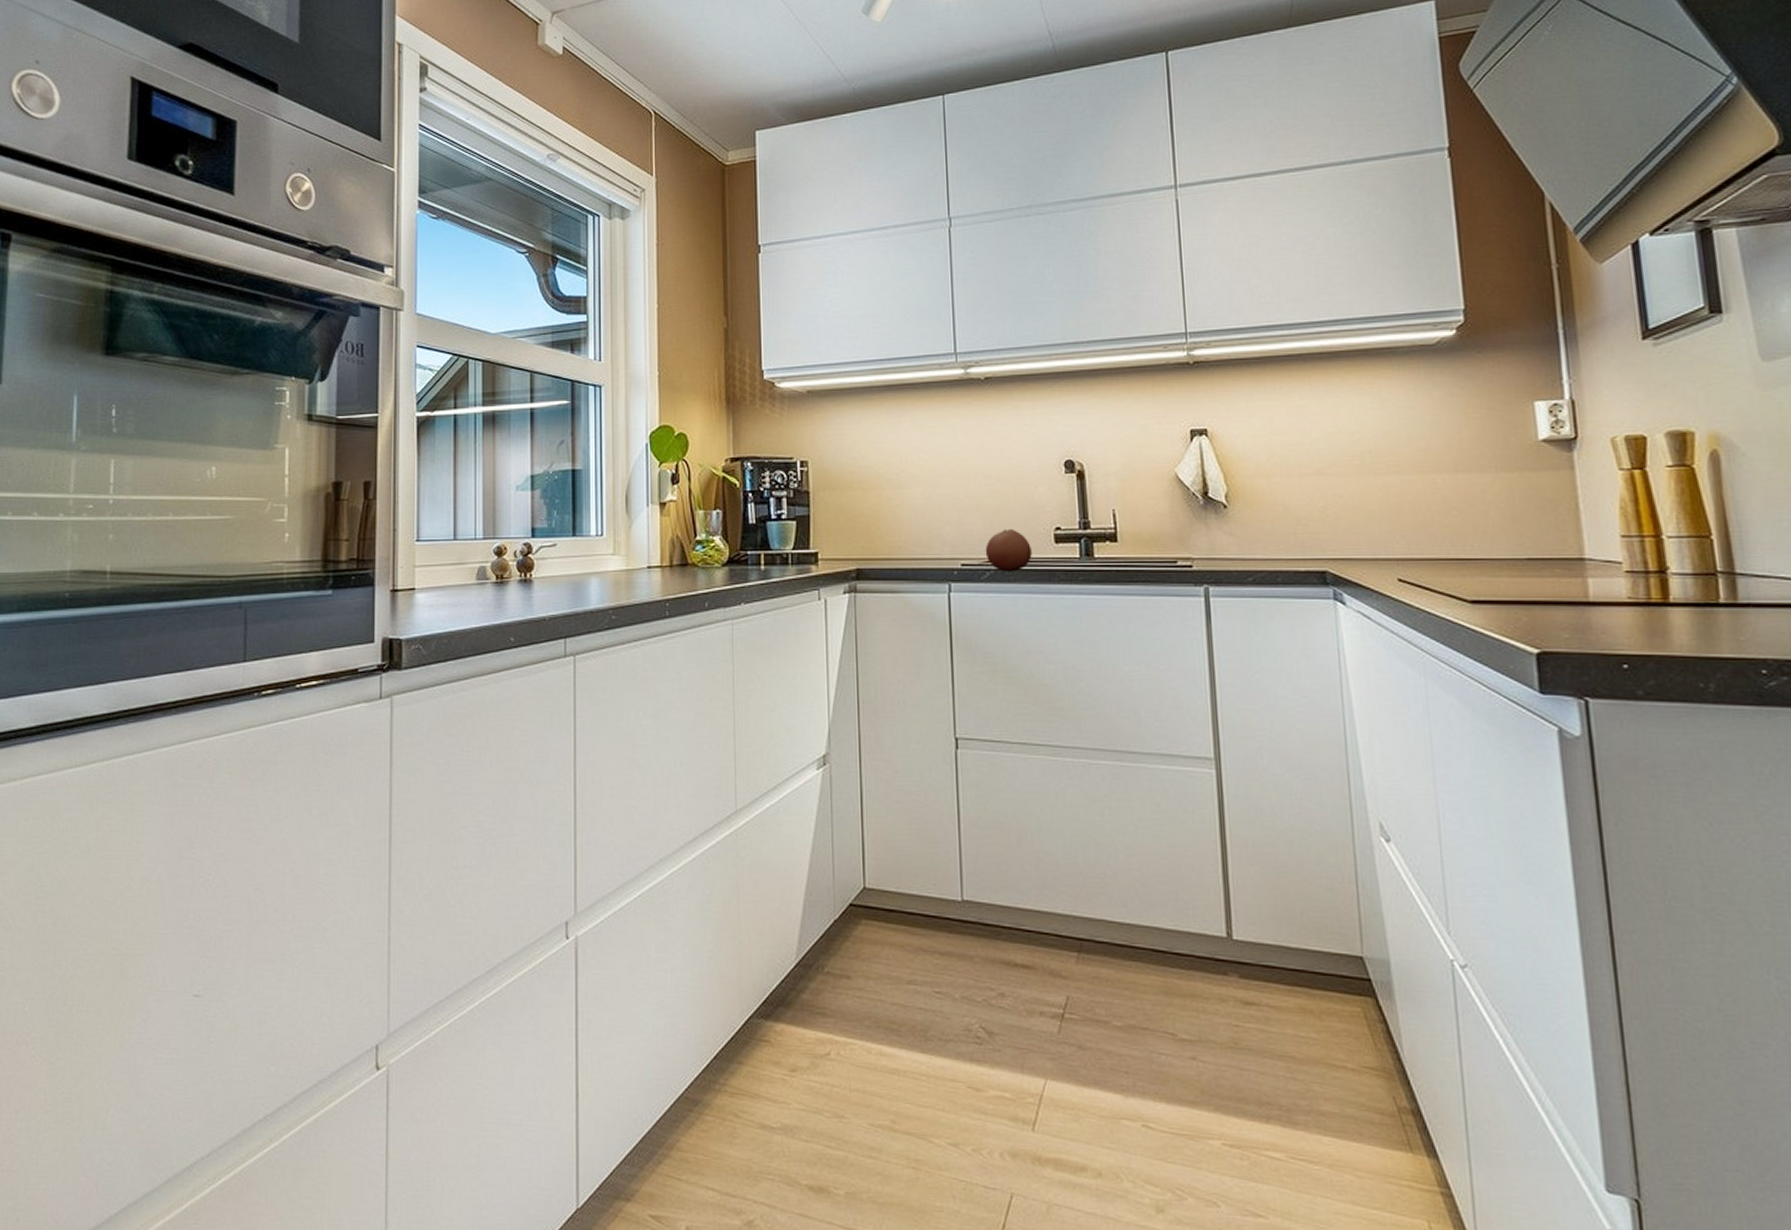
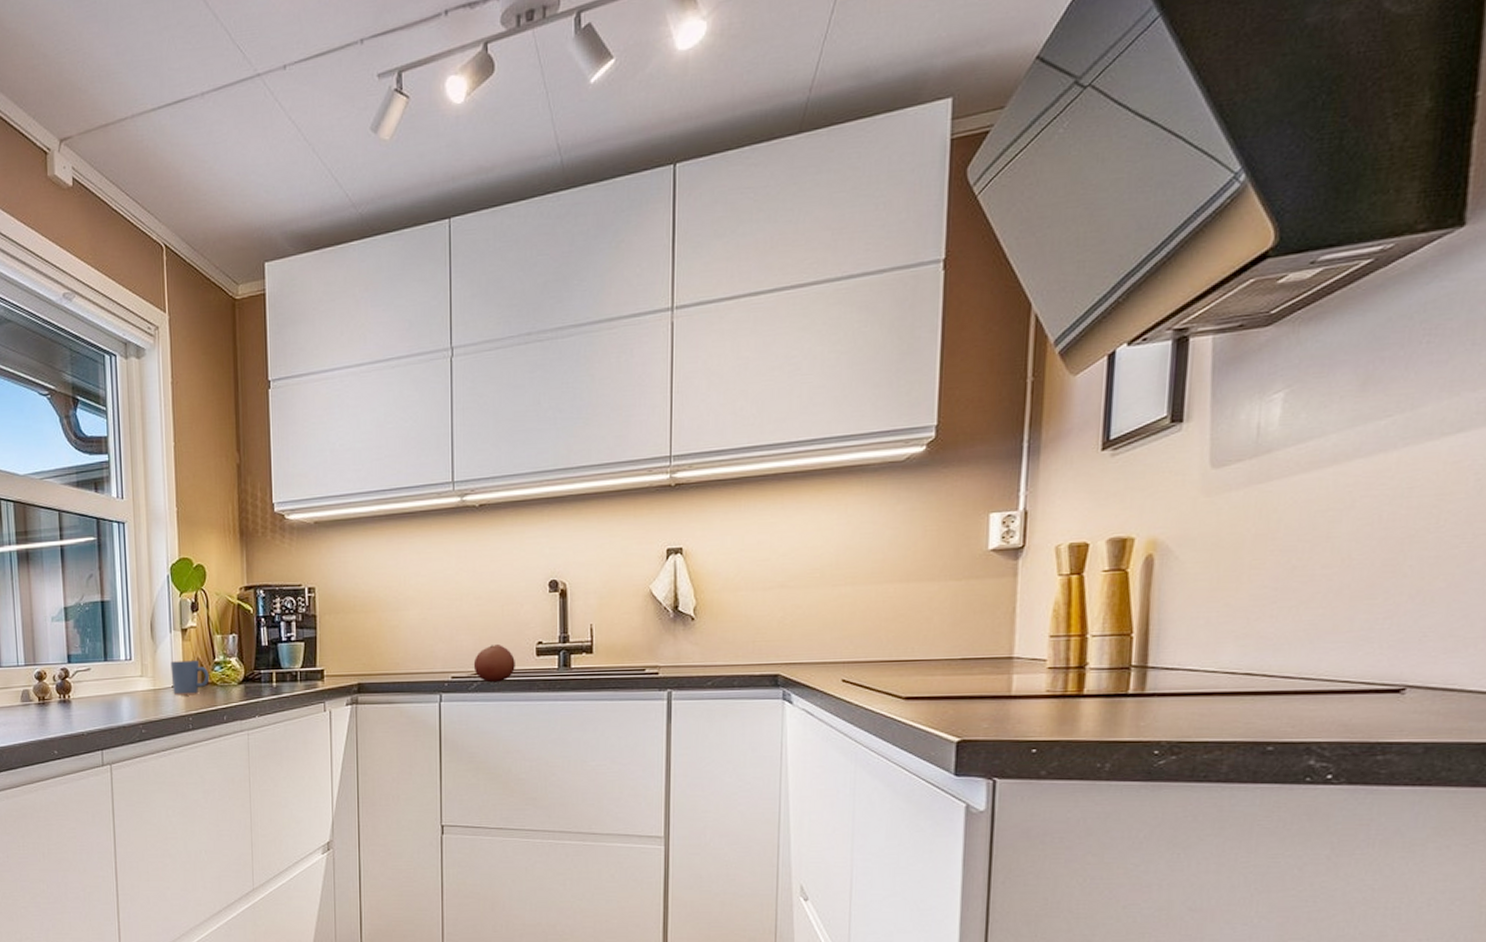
mug: none [646,538,690,578] -> present [170,660,210,696]

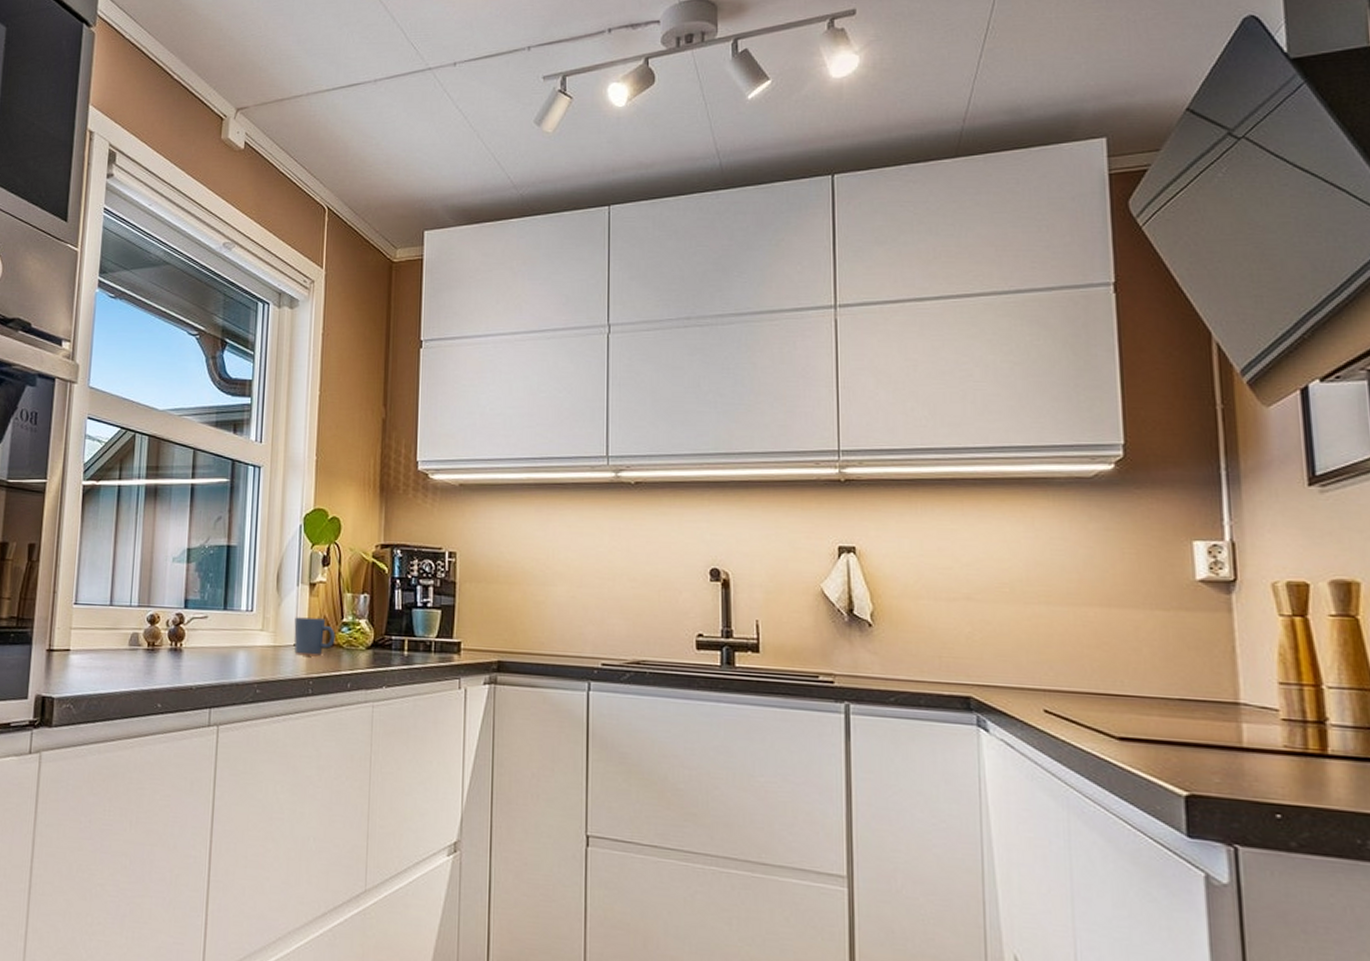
fruit: present [473,645,515,683] -> none [626,633,673,675]

